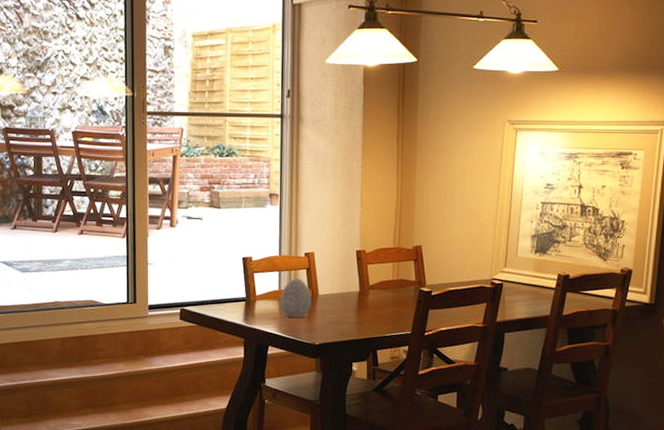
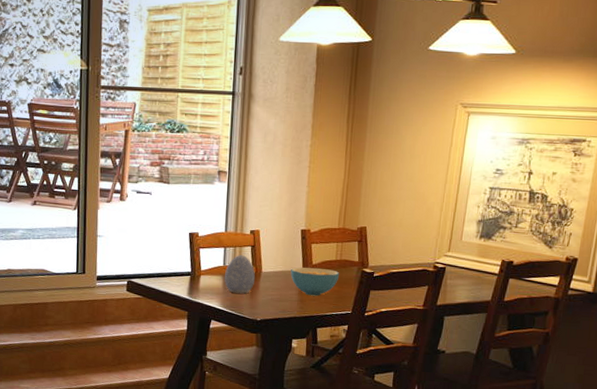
cereal bowl: none [347,288,397,318] -> present [290,267,340,296]

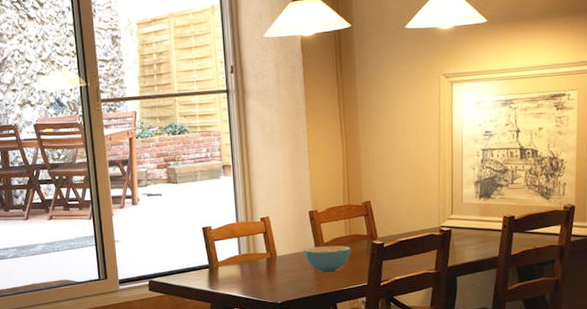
decorative egg: present [224,255,255,294] -> none [241,242,271,280]

